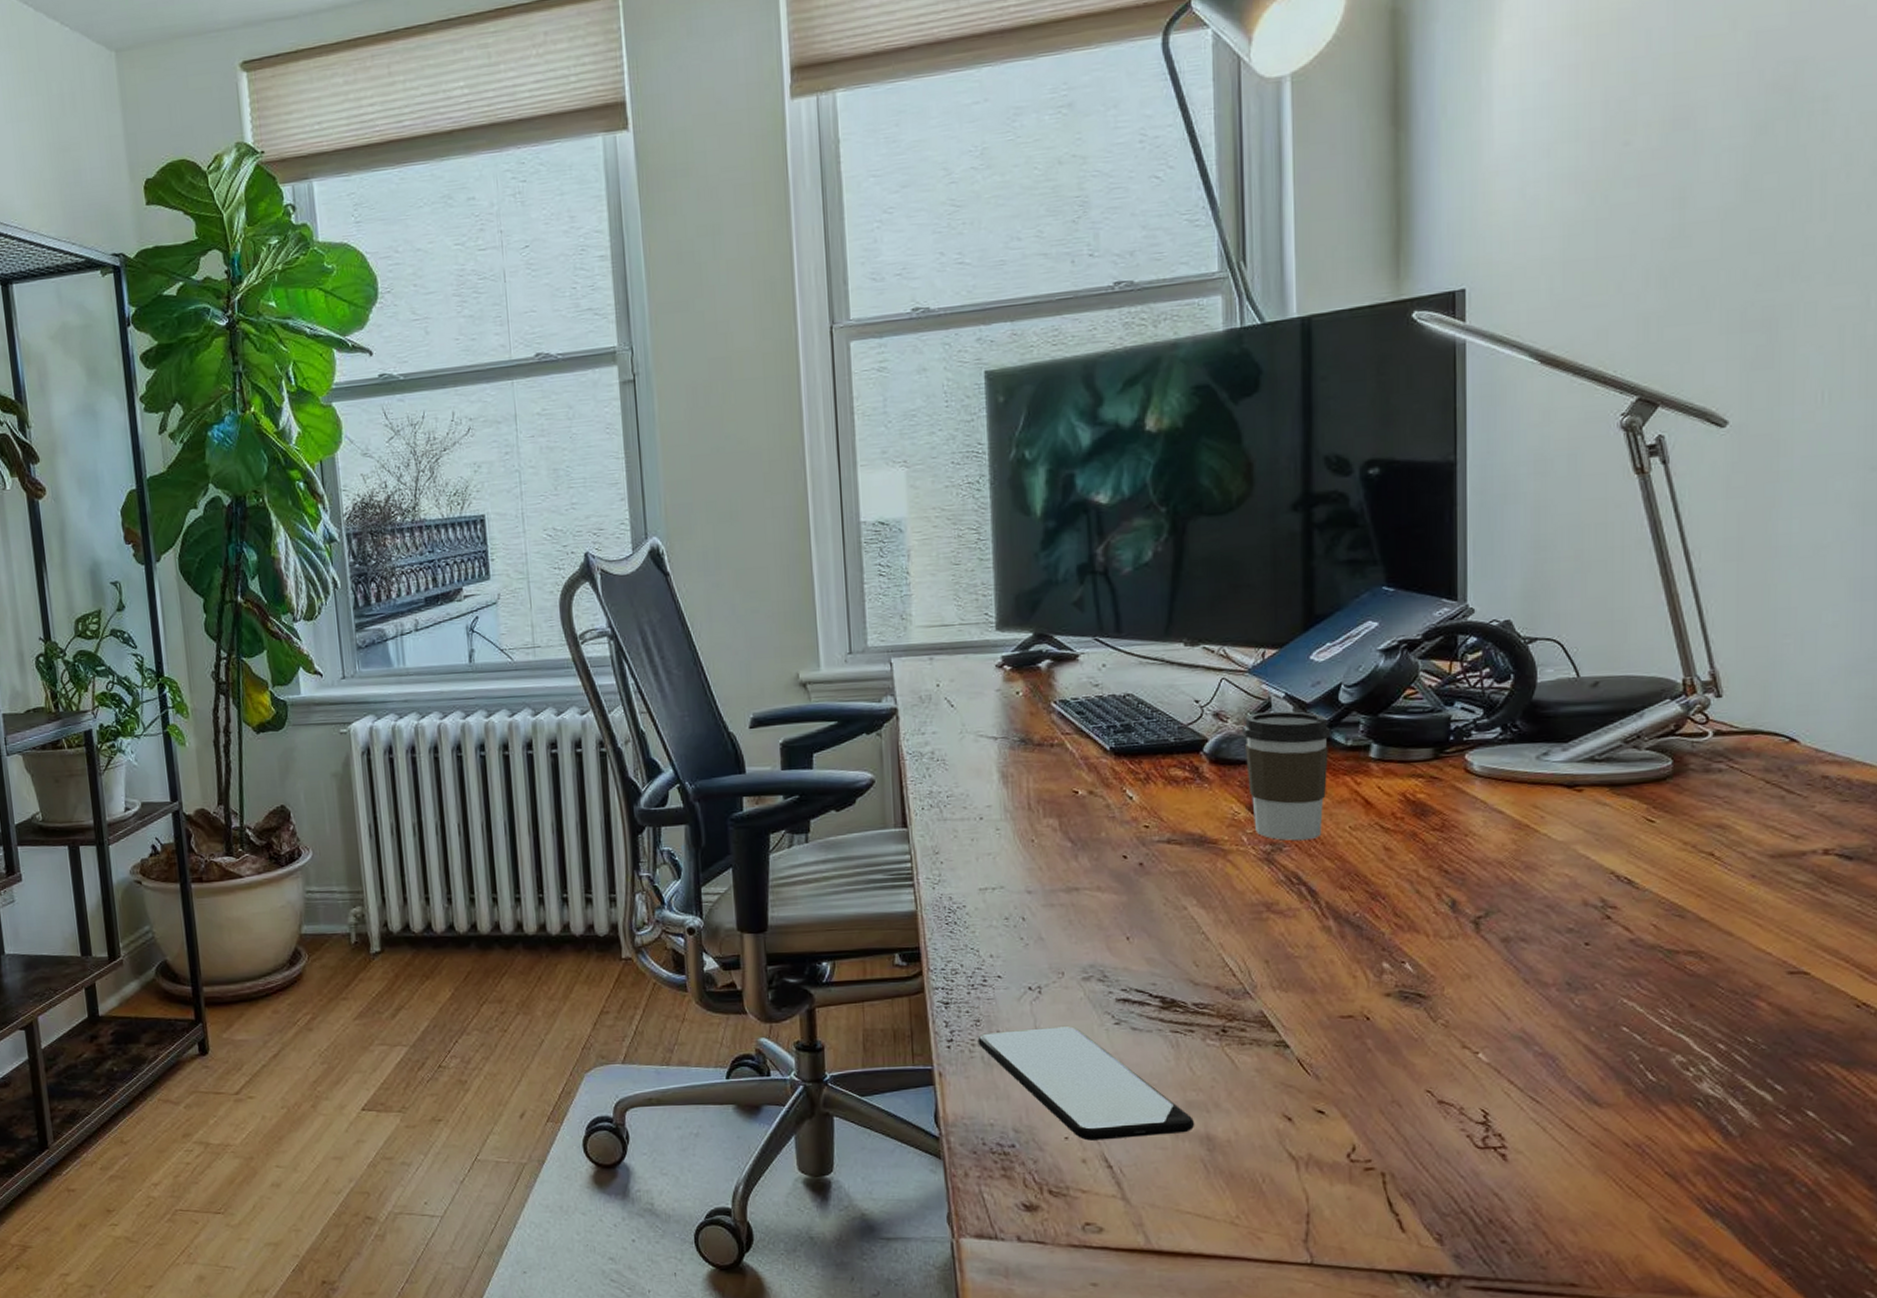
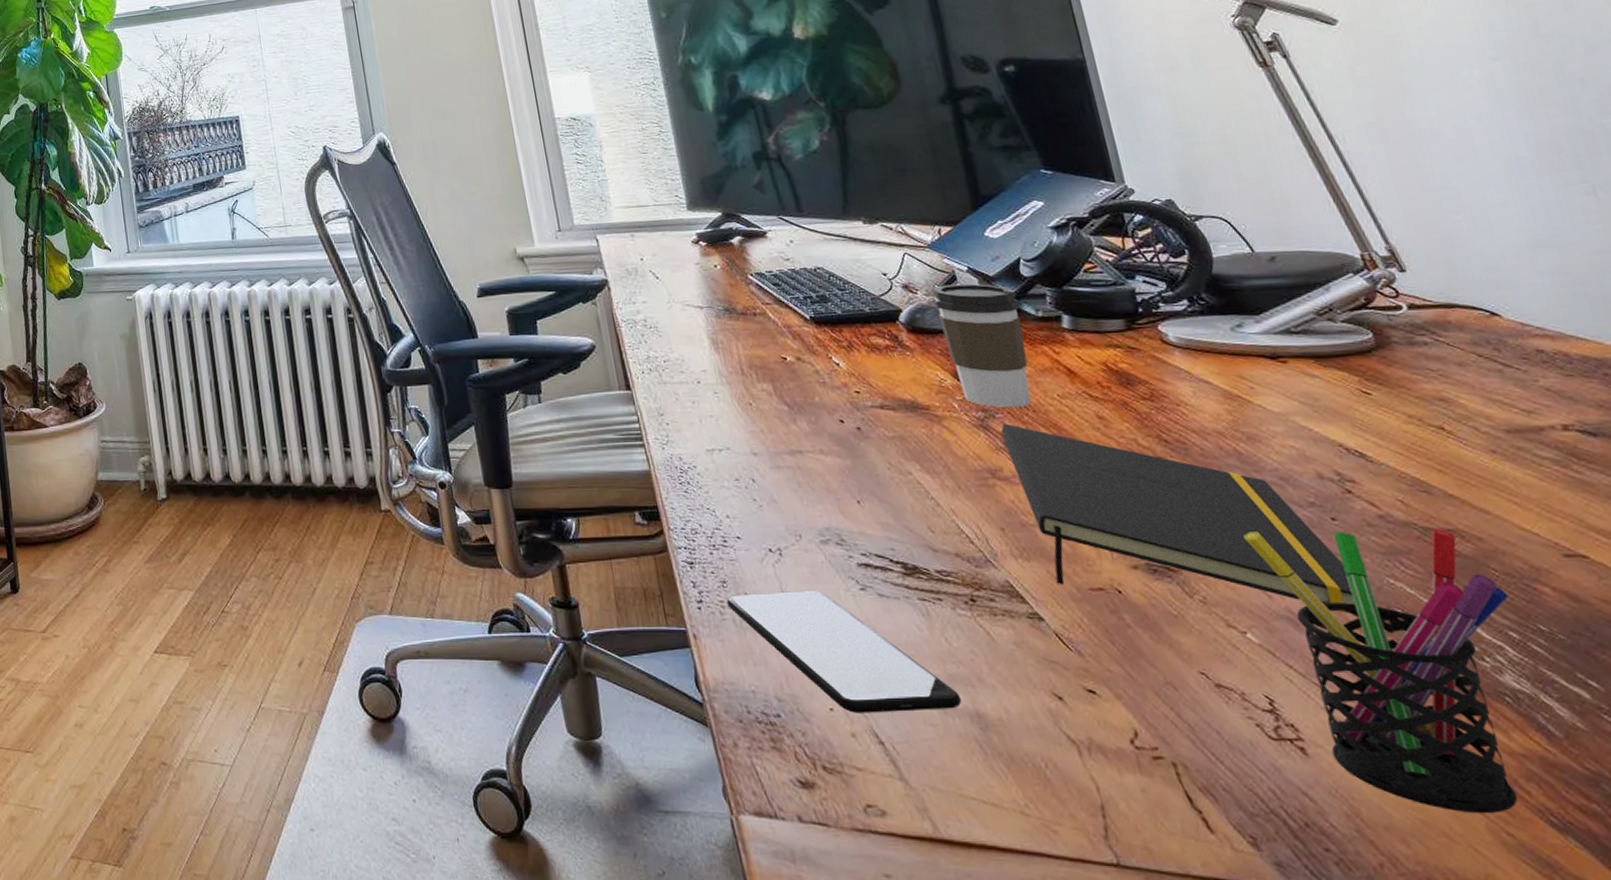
notepad: none [1285,857,1586,1031] -> present [1001,424,1355,612]
pen holder: none [1497,951,1727,1205] -> present [1243,529,1518,814]

